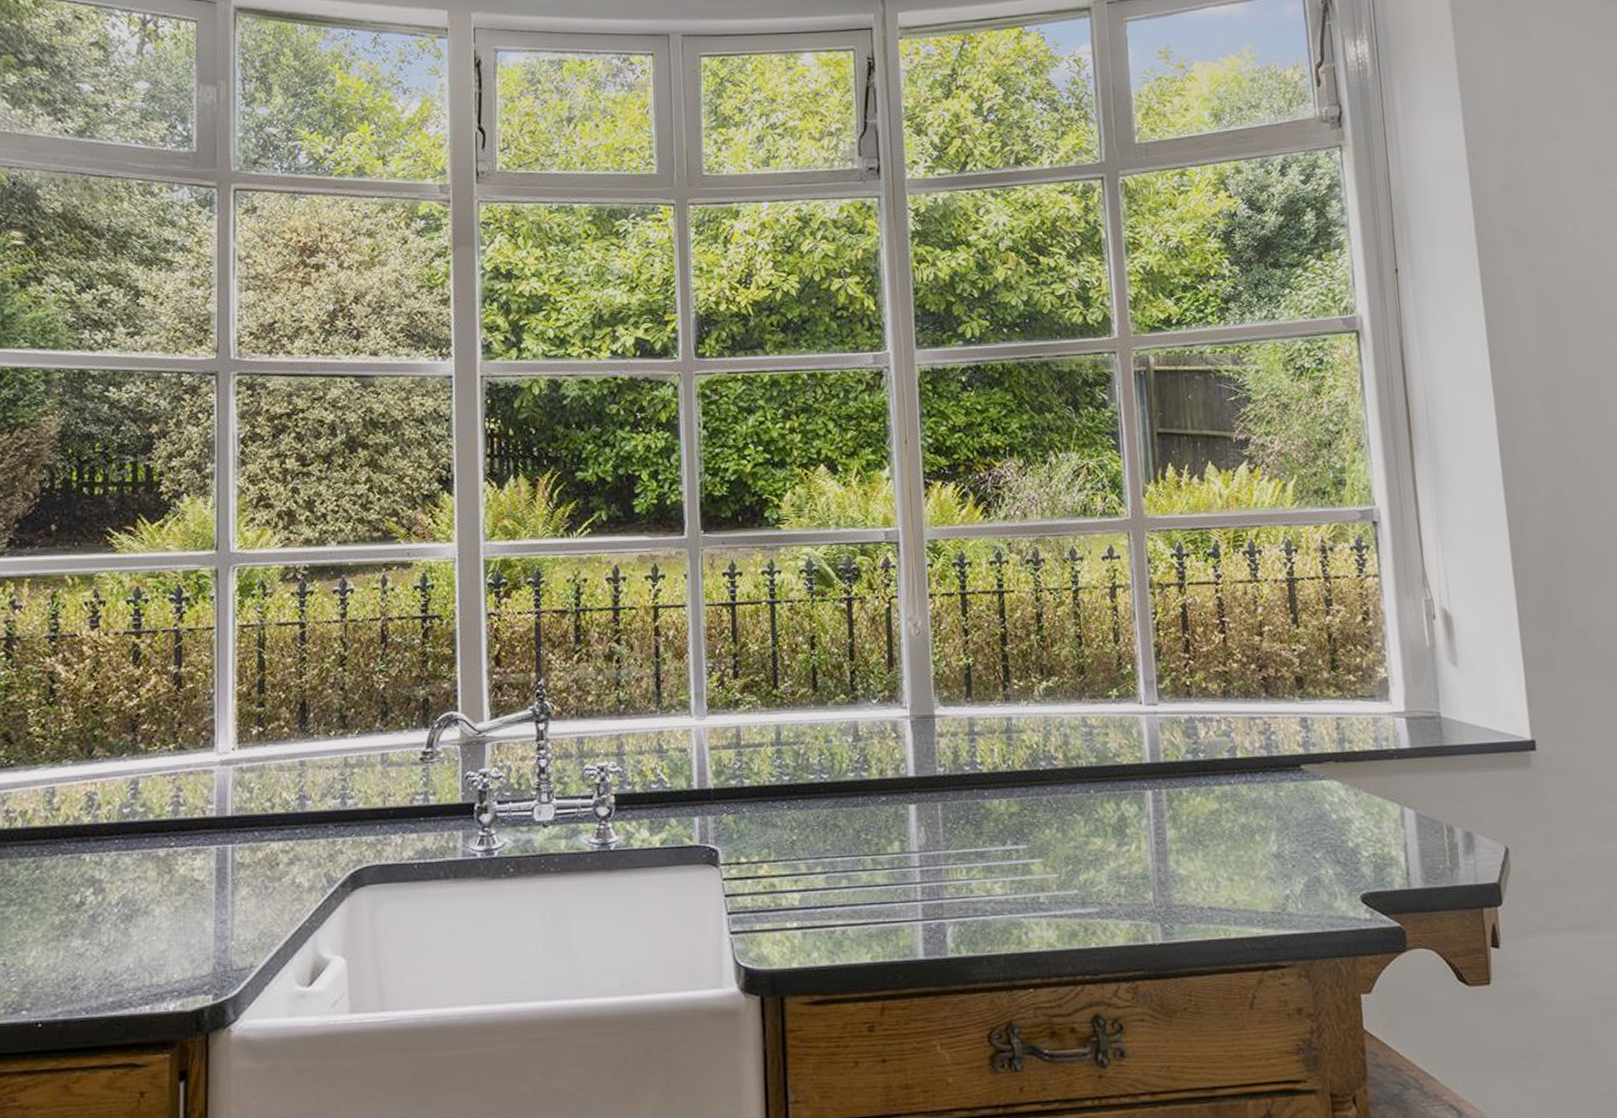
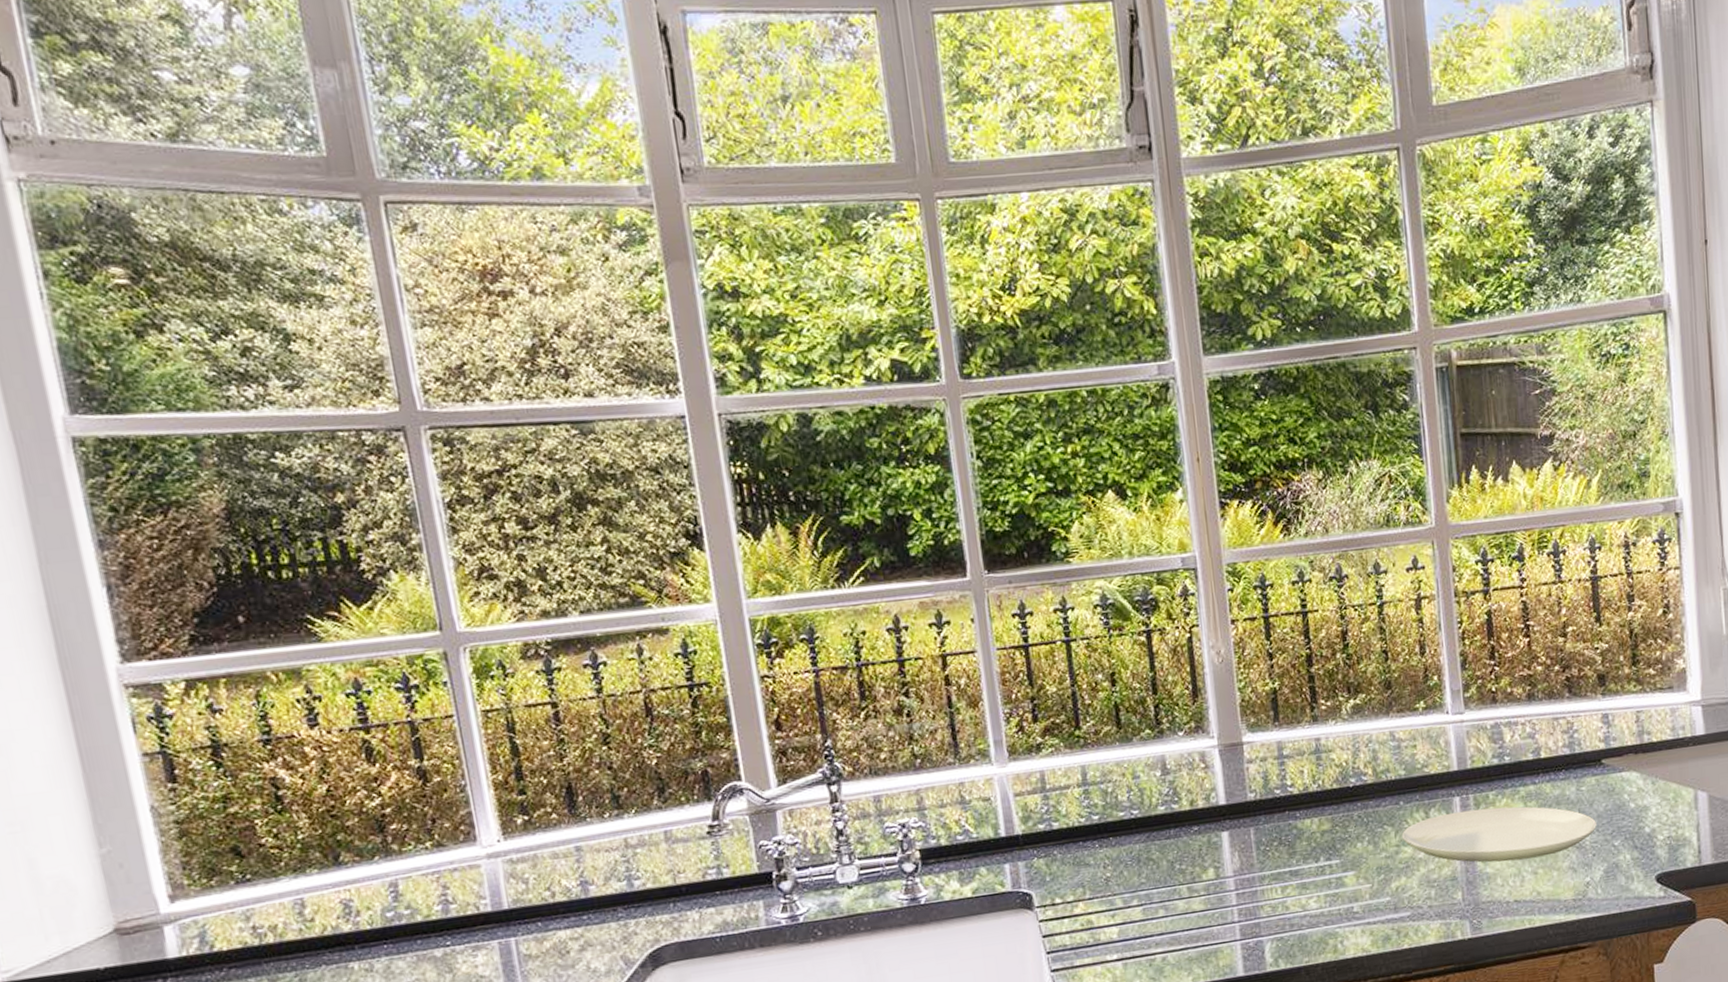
plate: none [1091,805,1296,864] -> present [1401,806,1596,863]

